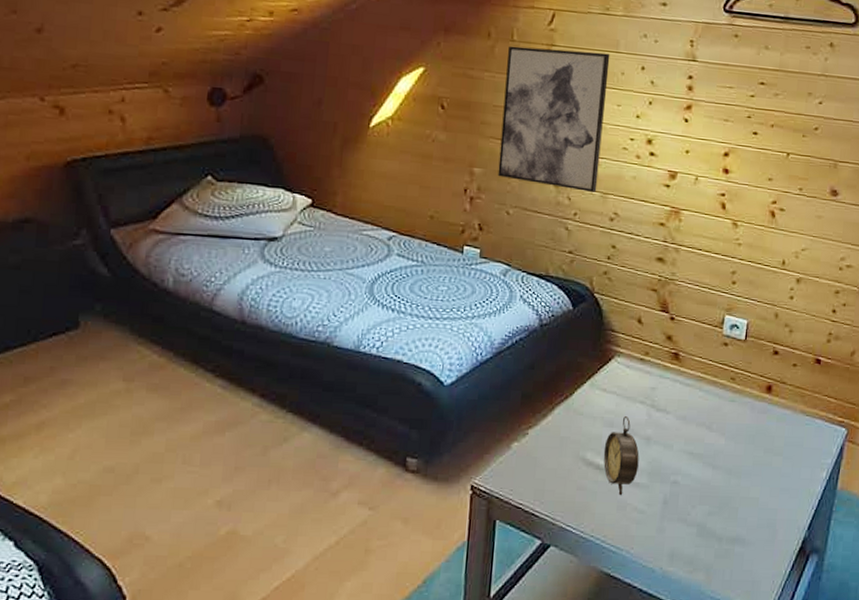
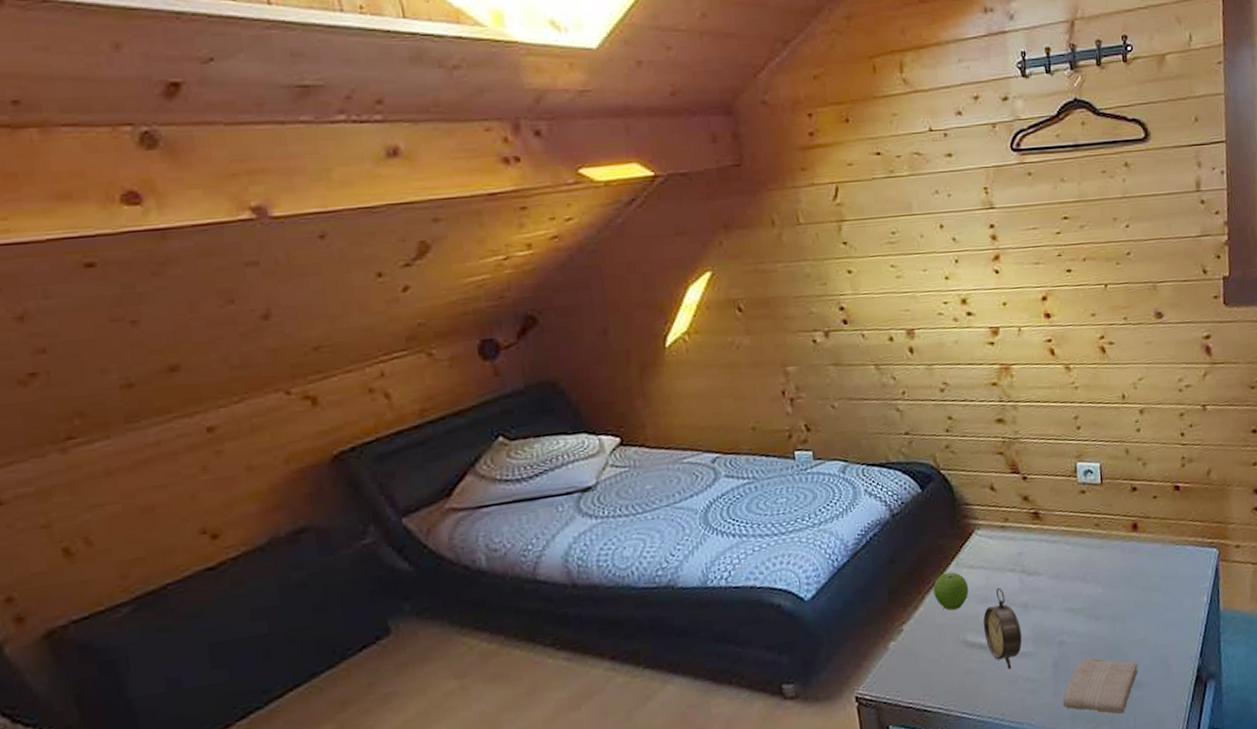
wall art: present [498,45,610,192] -> none [797,218,921,371]
fruit: none [564,390,598,427] -> present [933,572,969,611]
washcloth: none [665,503,745,565] -> present [1063,657,1138,715]

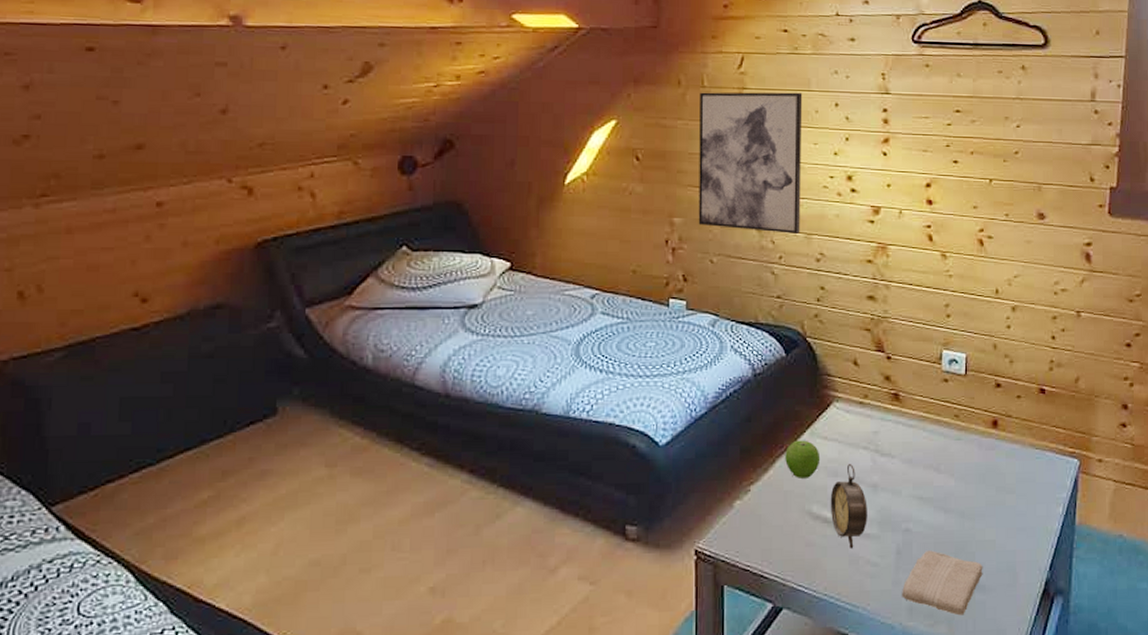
wall art: none [797,218,921,371] -> present [698,92,803,234]

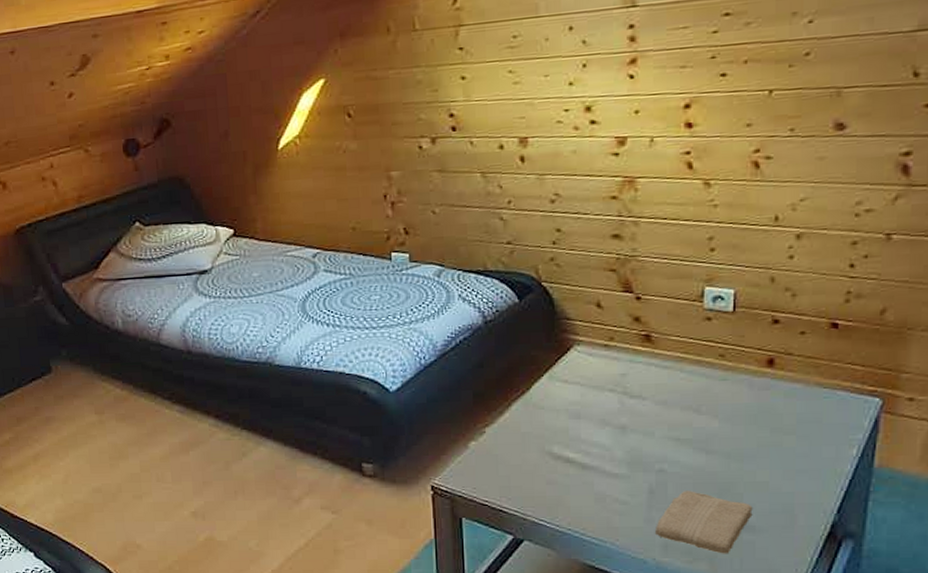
wall art: present [698,92,803,234] -> none [412,20,531,177]
fruit: present [785,440,821,478] -> none [522,383,561,421]
alarm clock: present [830,463,867,548] -> none [572,405,615,487]

